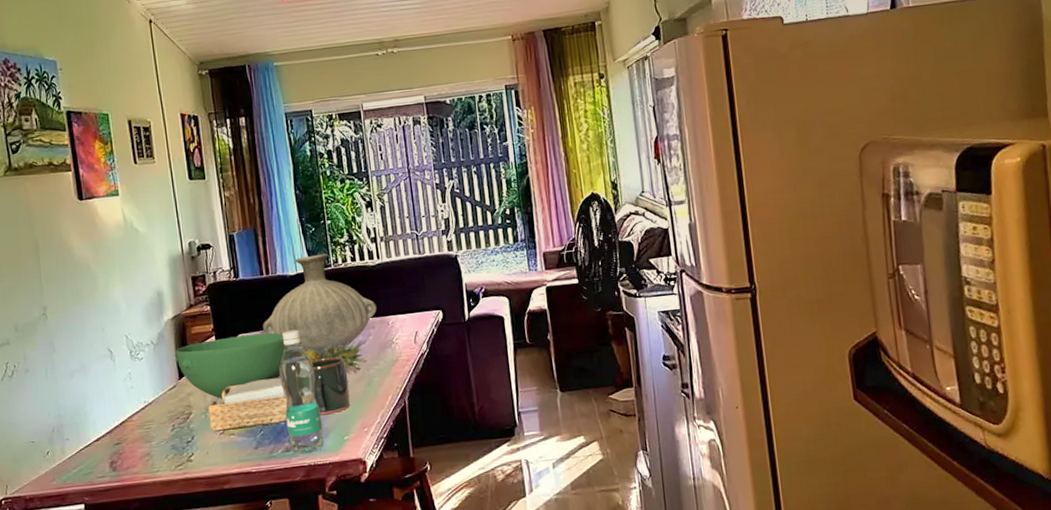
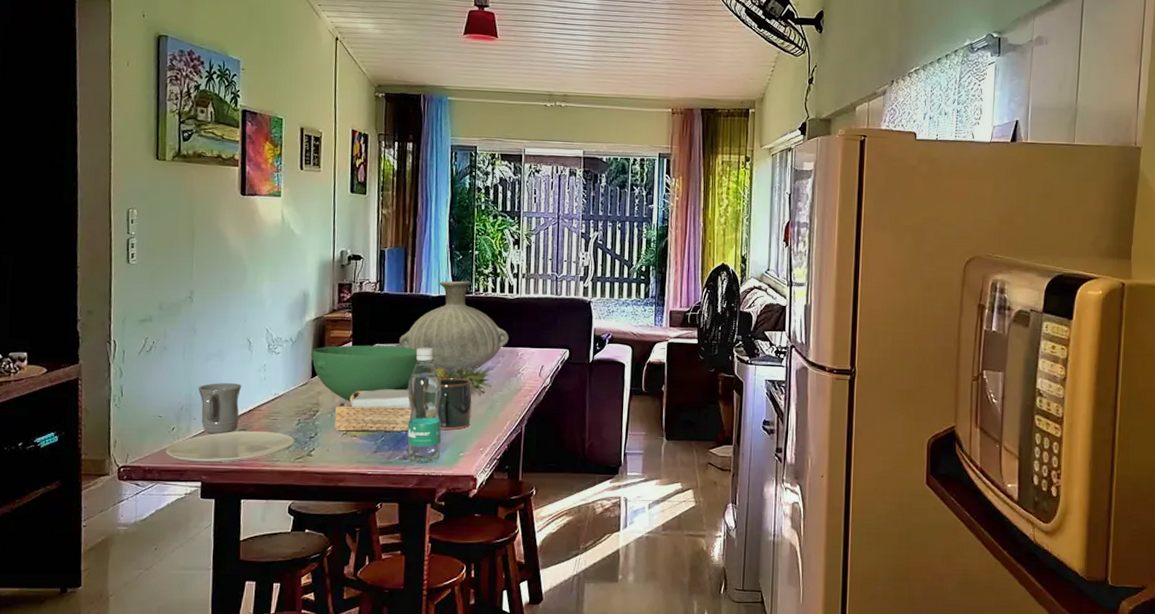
plate: none [43,441,173,485] -> present [165,430,295,463]
mug: none [67,396,113,453] -> present [198,383,242,434]

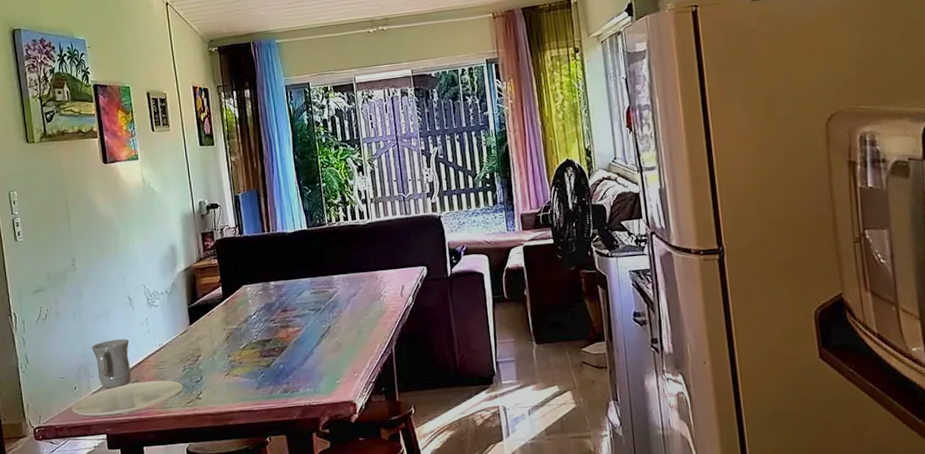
bowl: present [311,345,418,401] -> none [186,284,284,343]
napkin holder: present [334,389,412,432] -> none [214,325,286,373]
vase: present [399,281,509,373] -> none [264,213,367,305]
bottle: present [407,347,442,463] -> none [278,282,319,395]
fruit: present [434,366,491,396] -> none [300,293,357,324]
mug: present [438,378,472,431] -> none [307,308,342,361]

